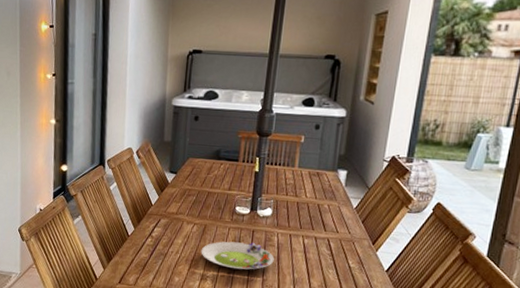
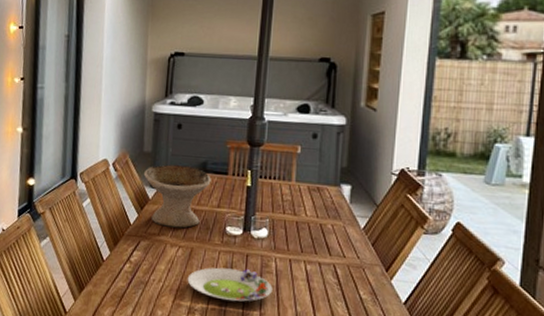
bowl: none [163,152,224,208] -> present [143,164,211,228]

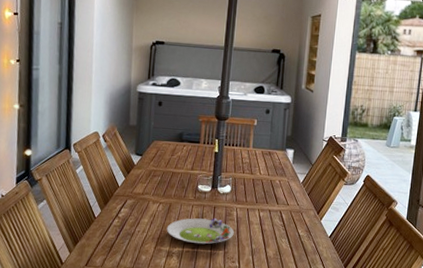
bowl: present [143,164,211,228] -> none [129,135,186,188]

